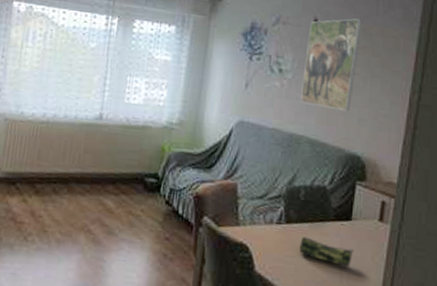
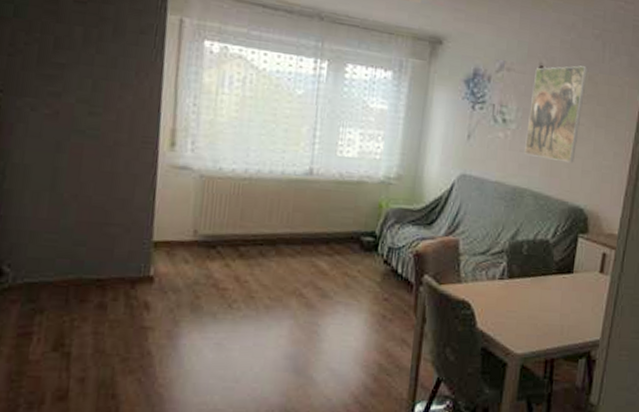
pencil case: present [299,237,354,267] -> none [522,291,575,319]

